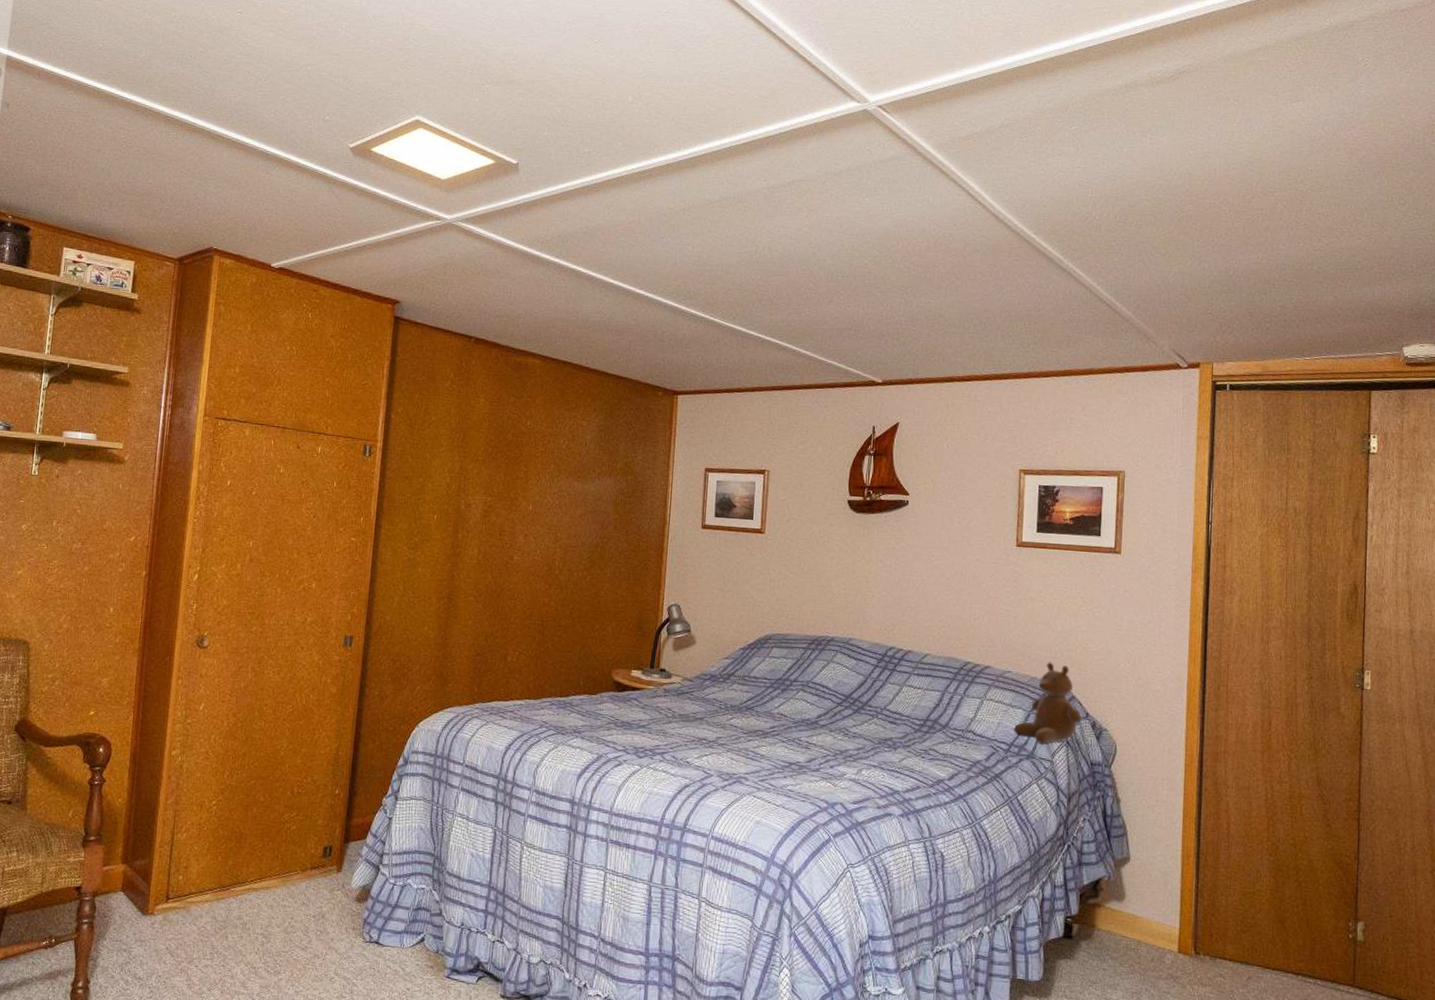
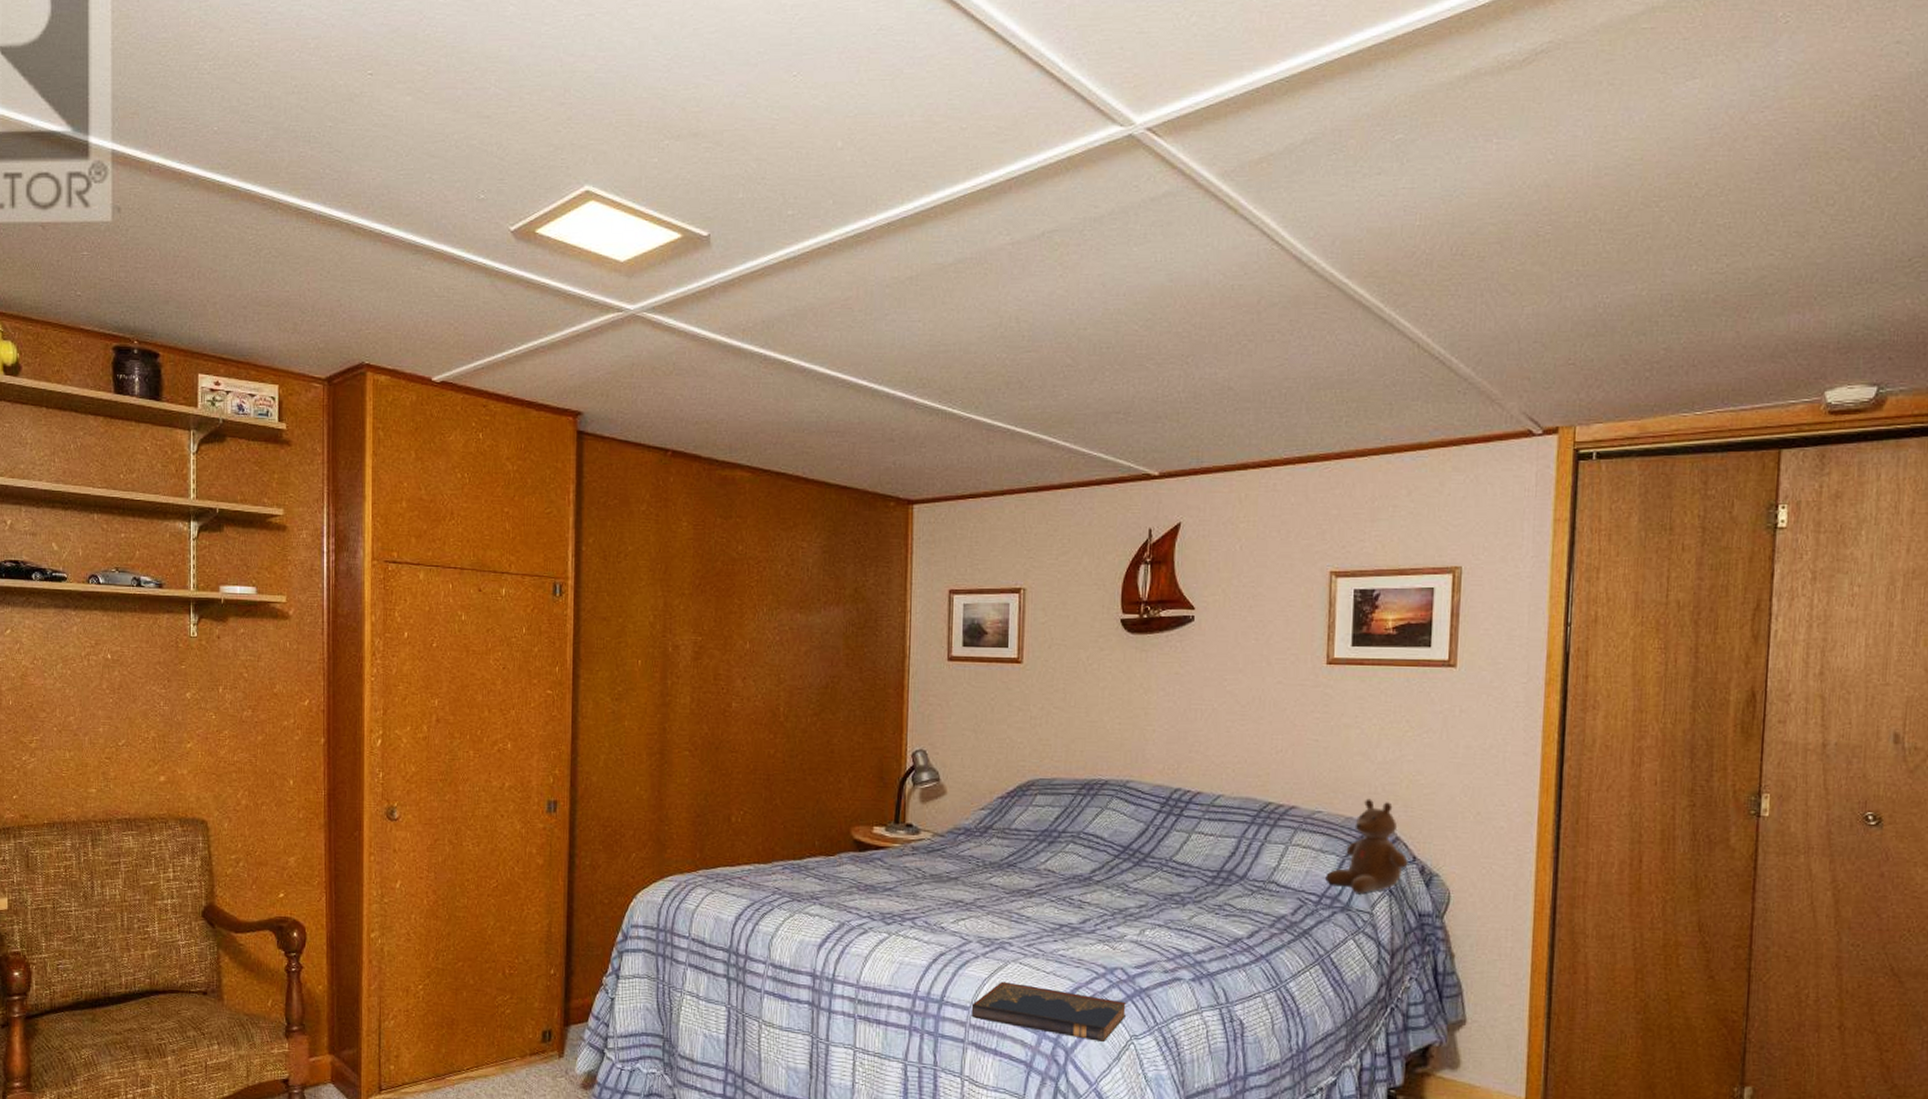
hardcover book: none [710,812,845,870] -> present [971,981,1127,1043]

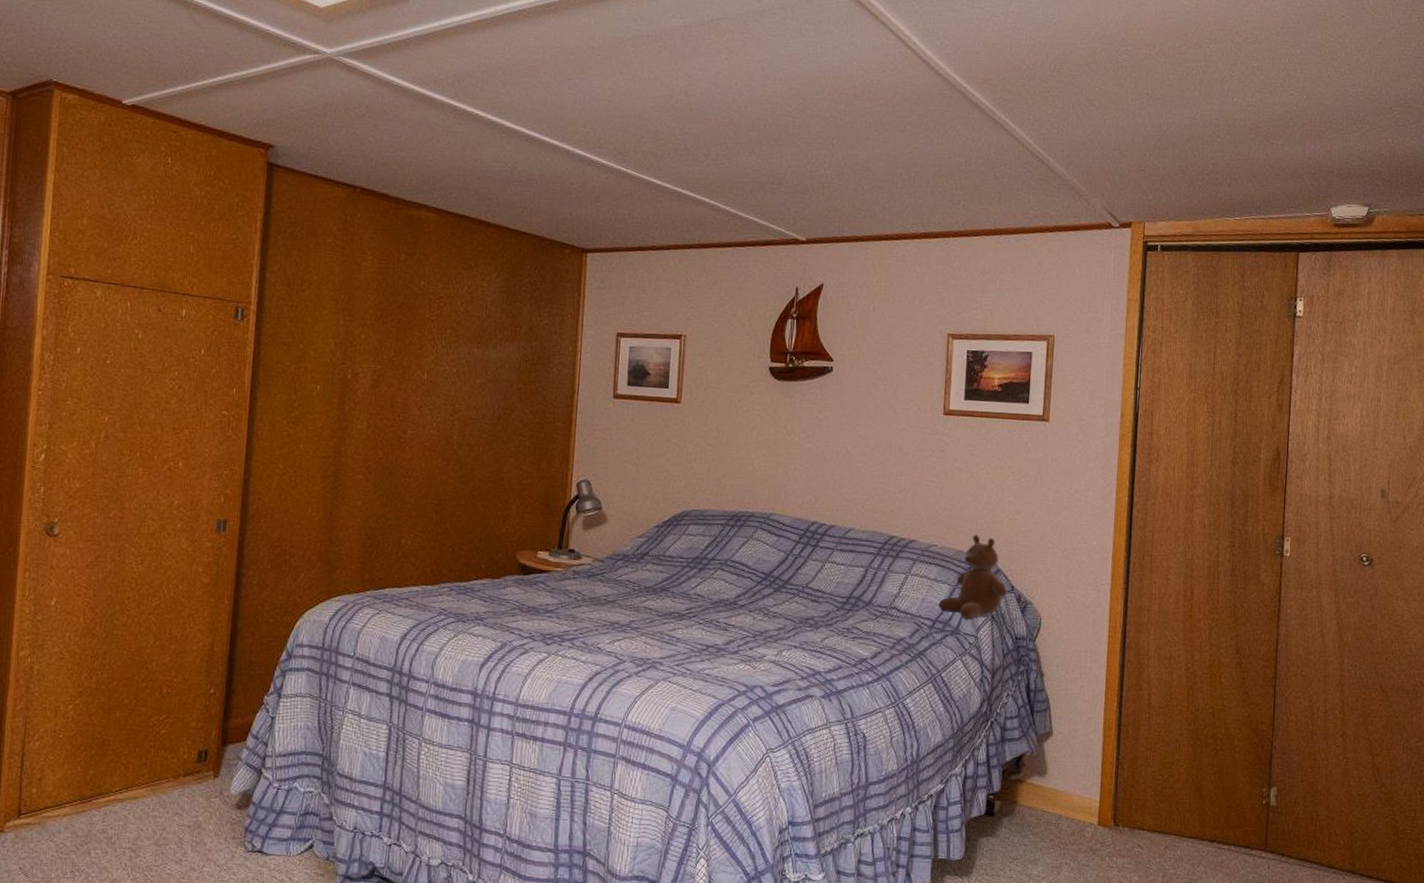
hardcover book: present [971,981,1127,1043] -> none [622,699,765,756]

